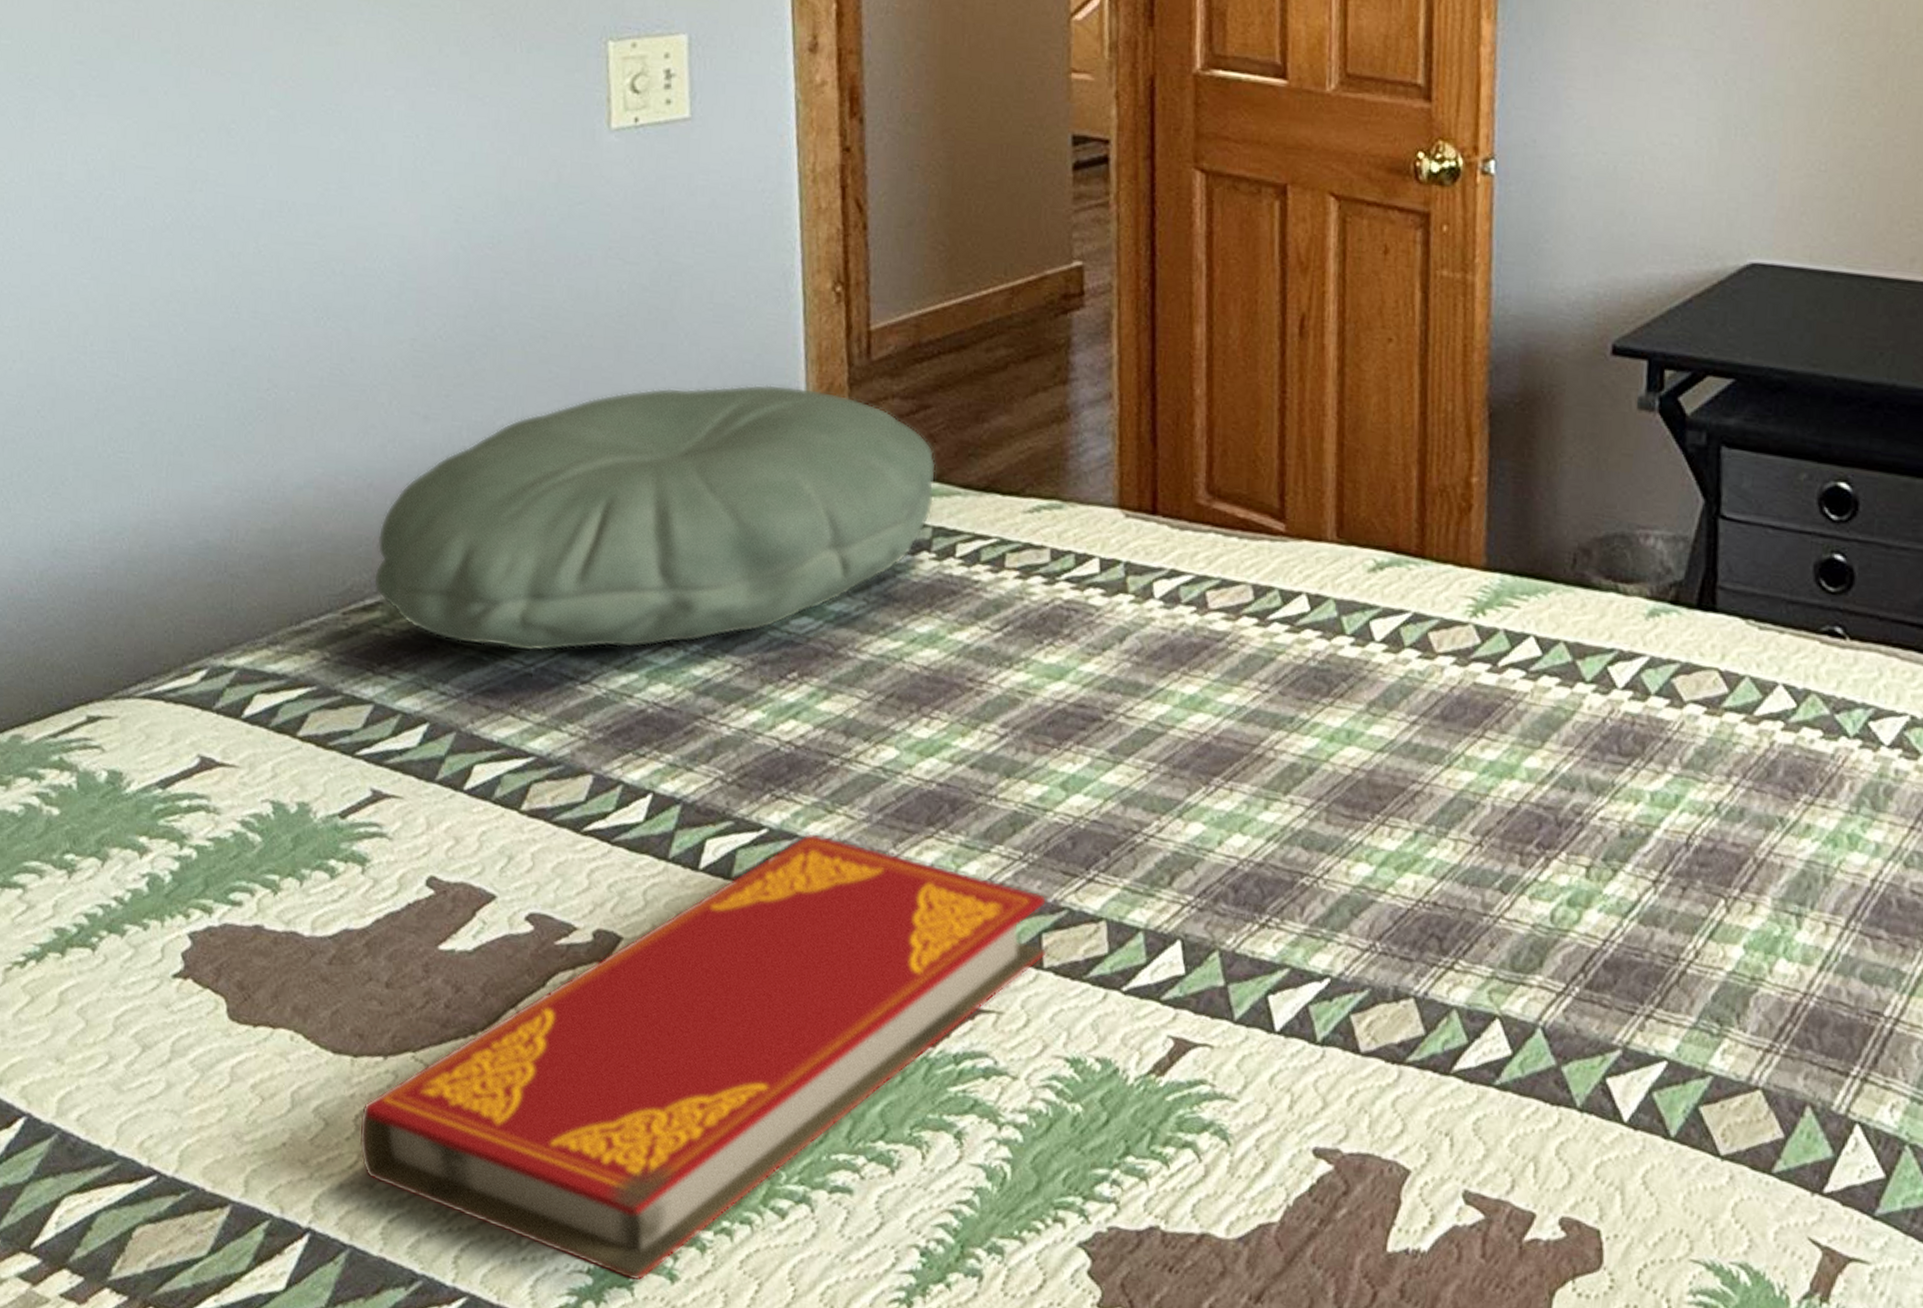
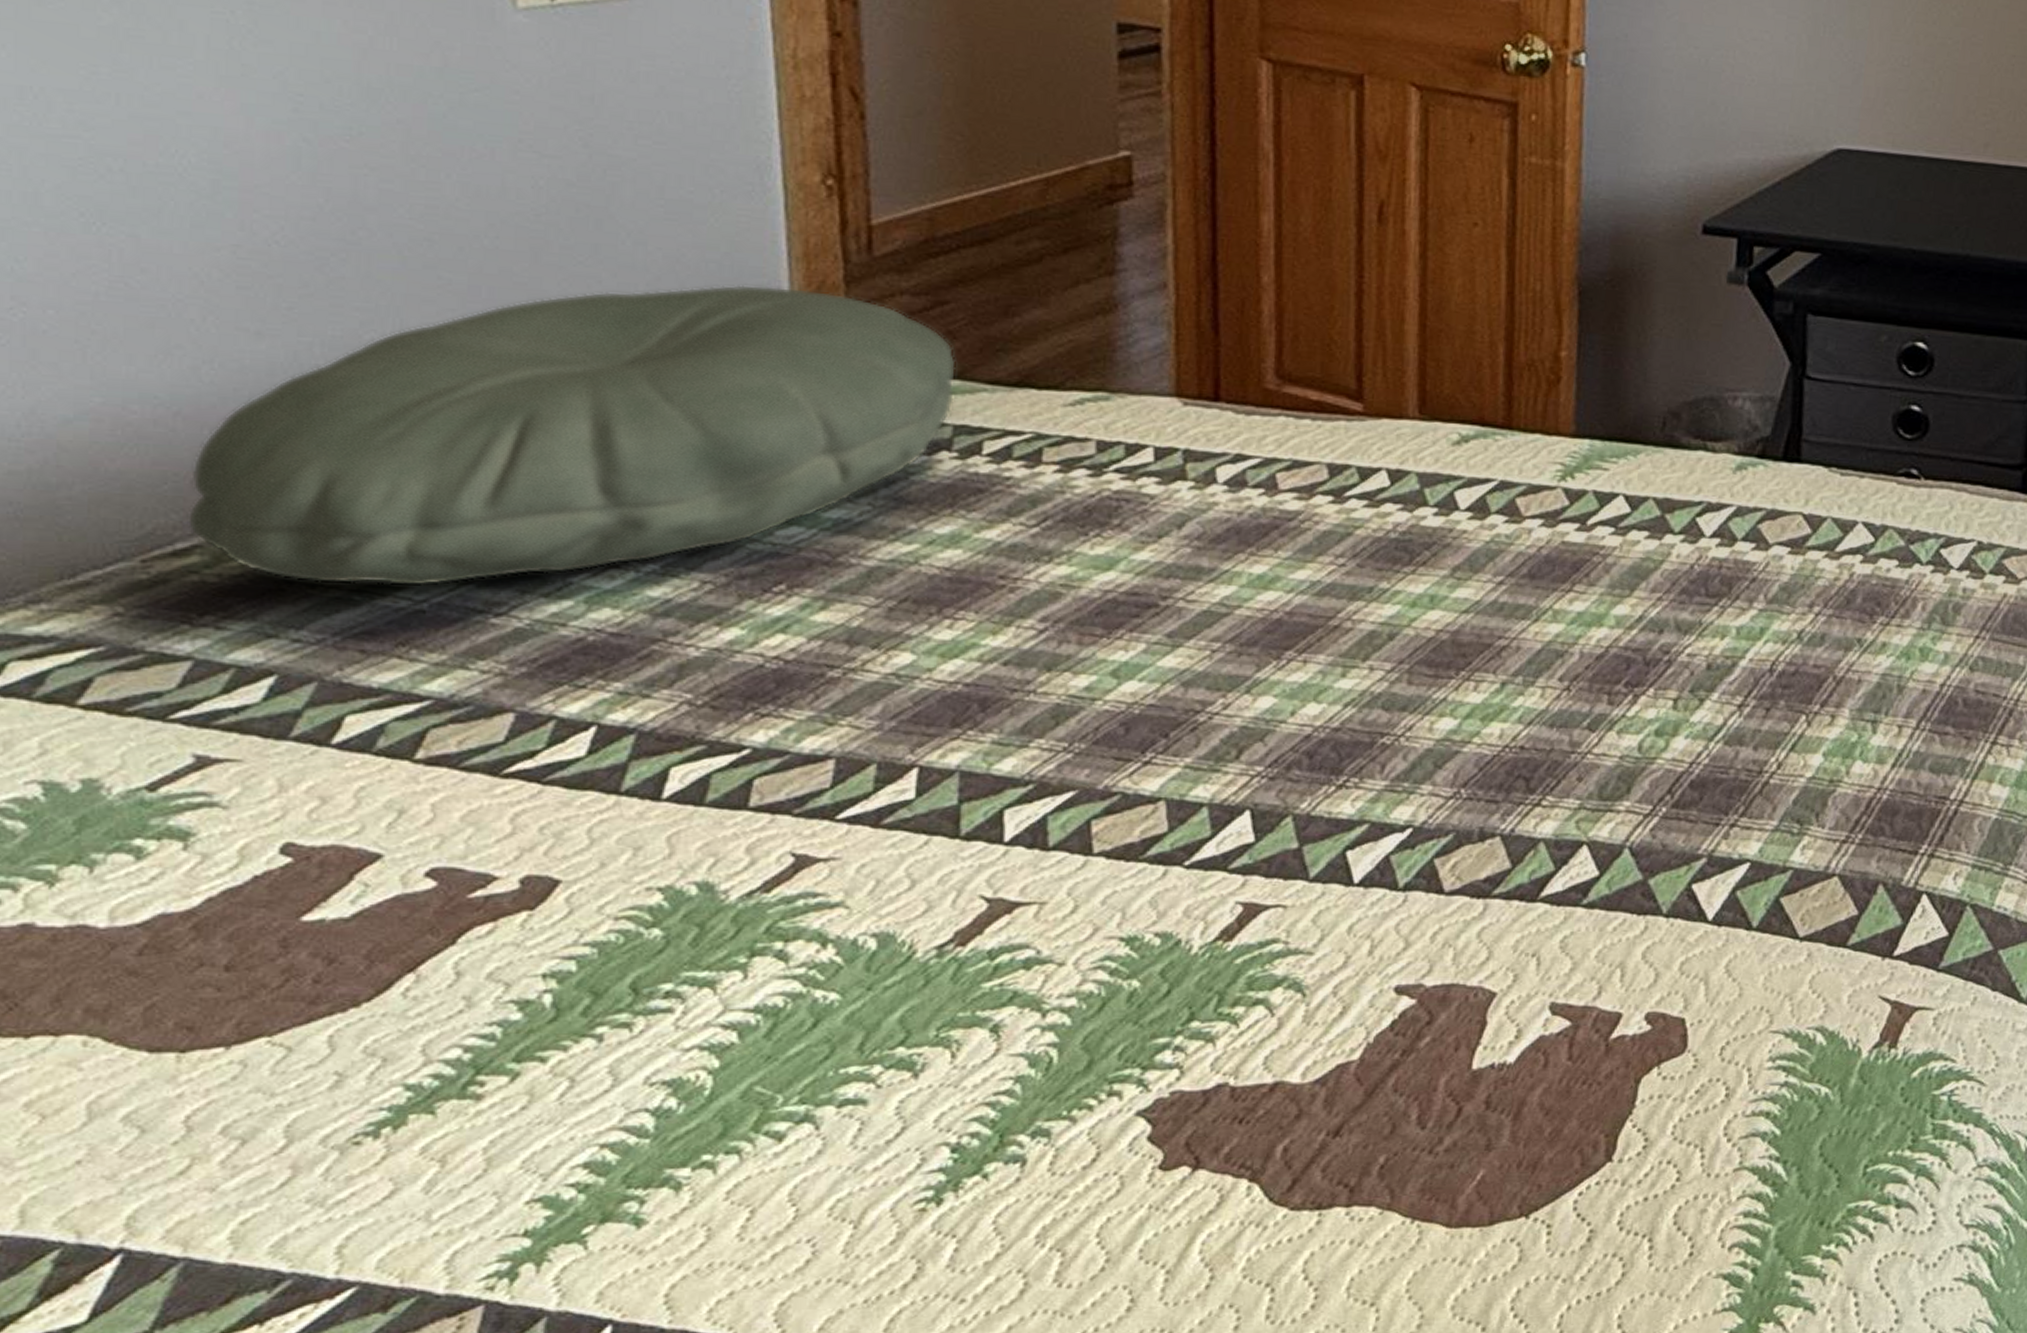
hardback book: present [358,833,1047,1282] -> none [191,748,1097,1234]

